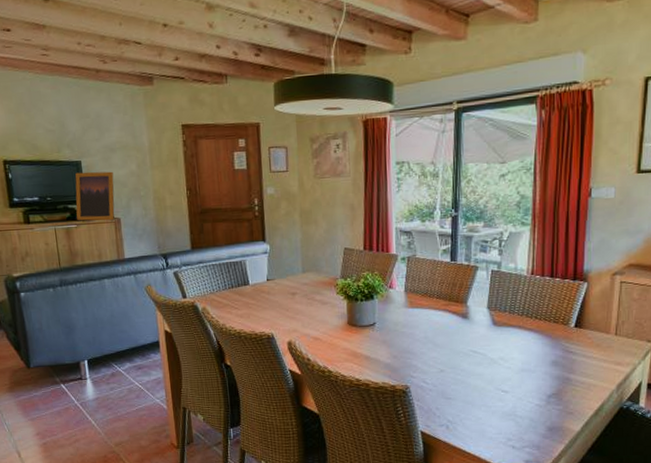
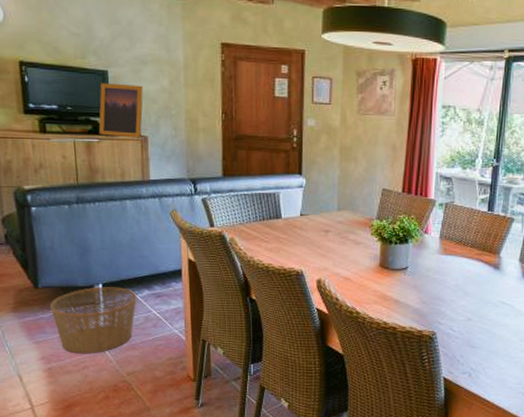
basket: none [41,362,120,428] -> present [49,287,137,354]

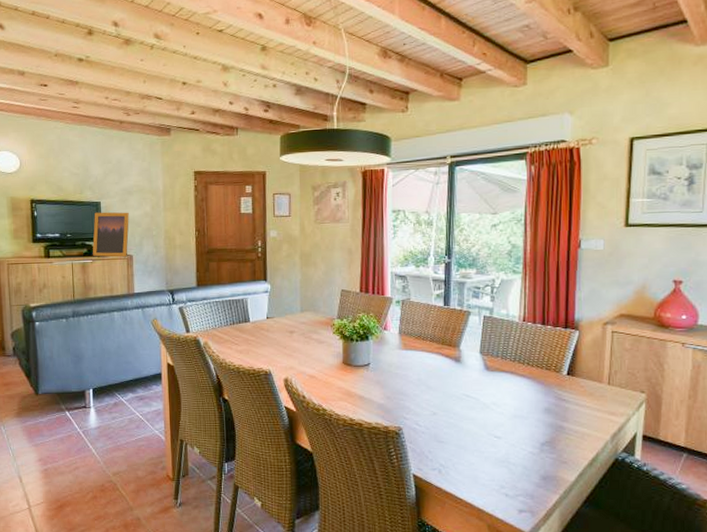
basket: present [49,287,137,354] -> none [47,391,123,455]

